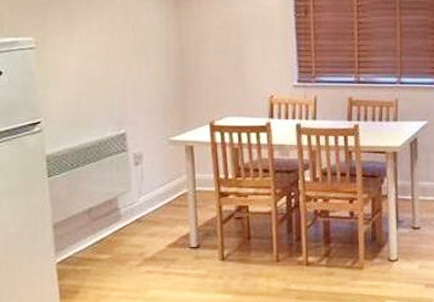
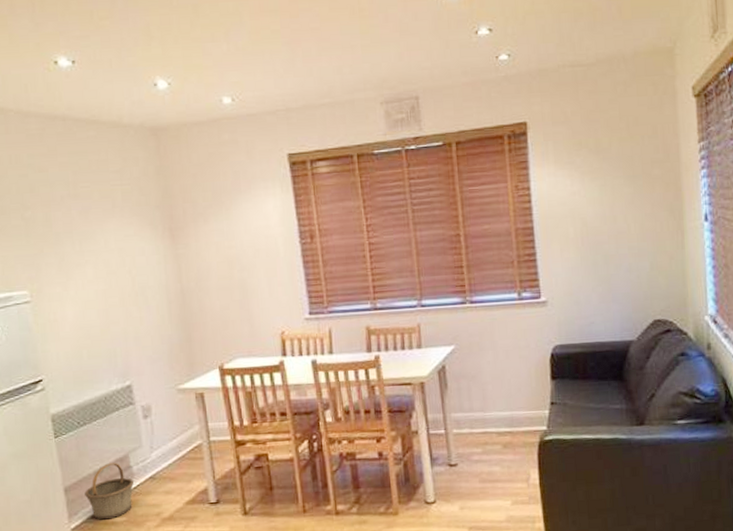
basket: none [73,204,120,256] -> present [85,463,134,520]

